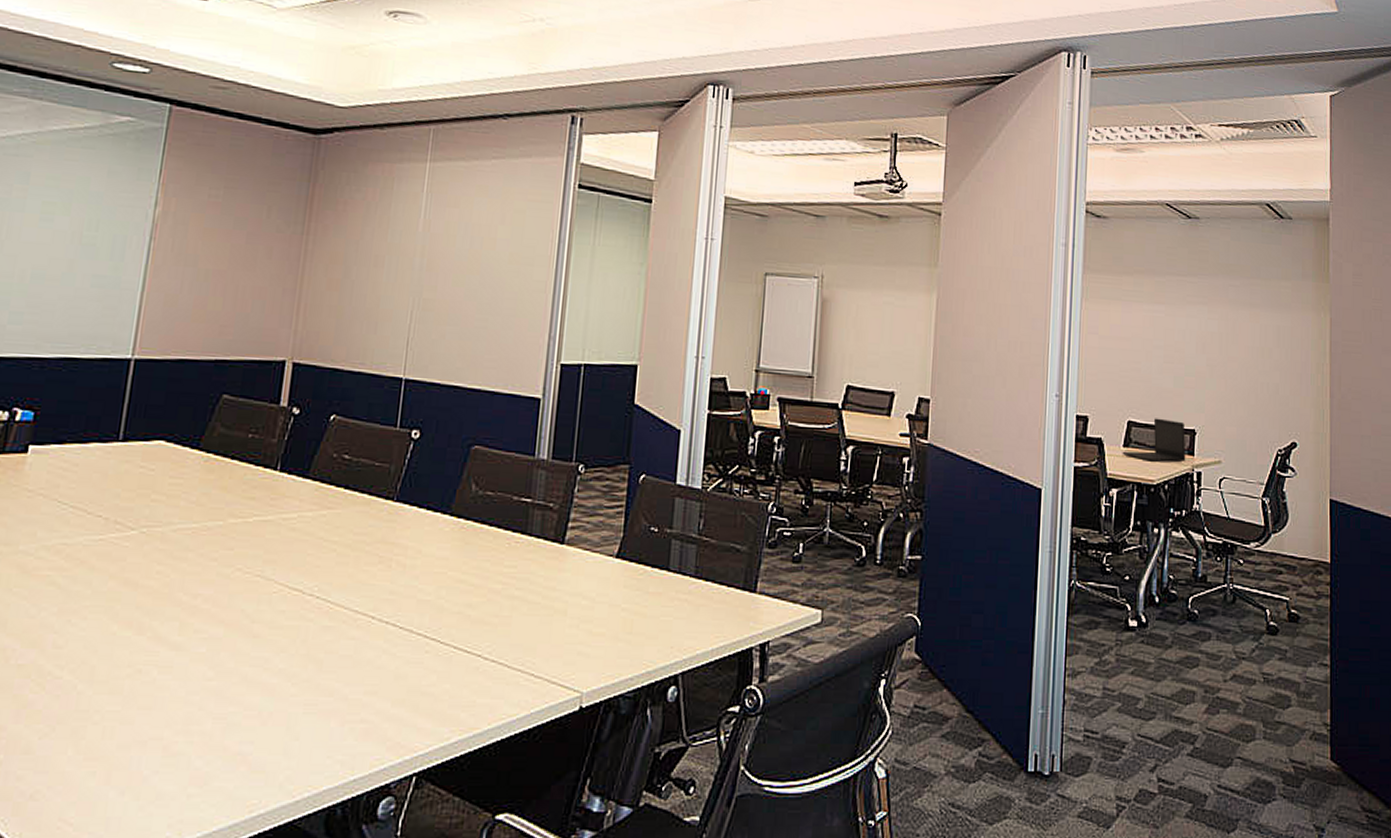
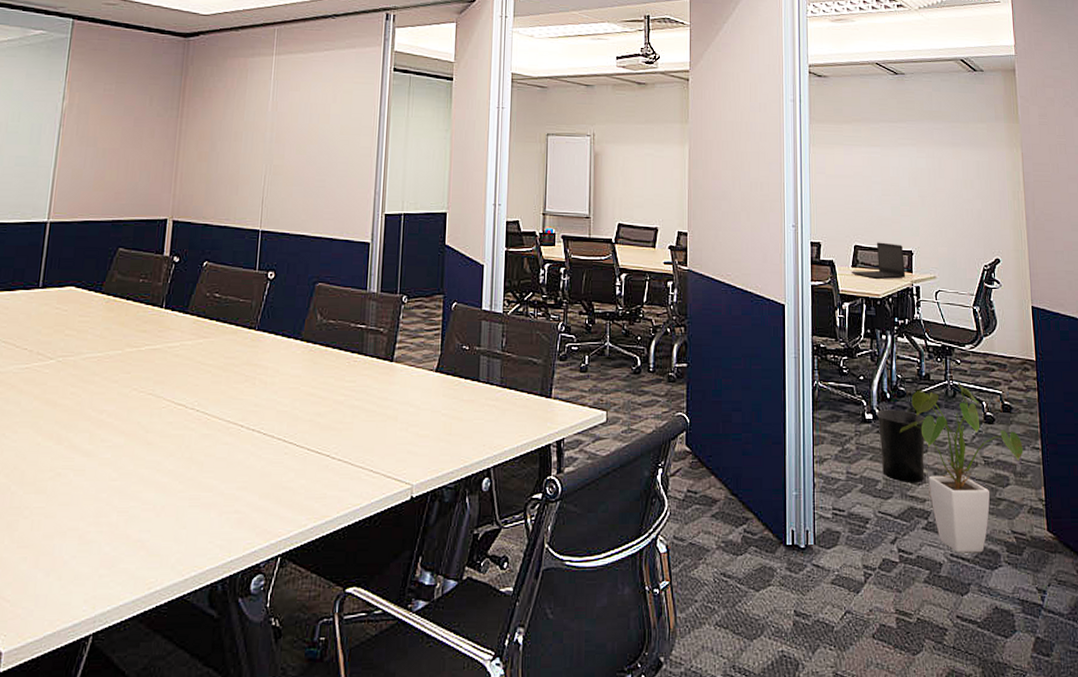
waste bin: none [1141,615,1198,701] -> present [876,409,925,482]
house plant: none [1167,586,1309,784] -> present [899,382,1023,553]

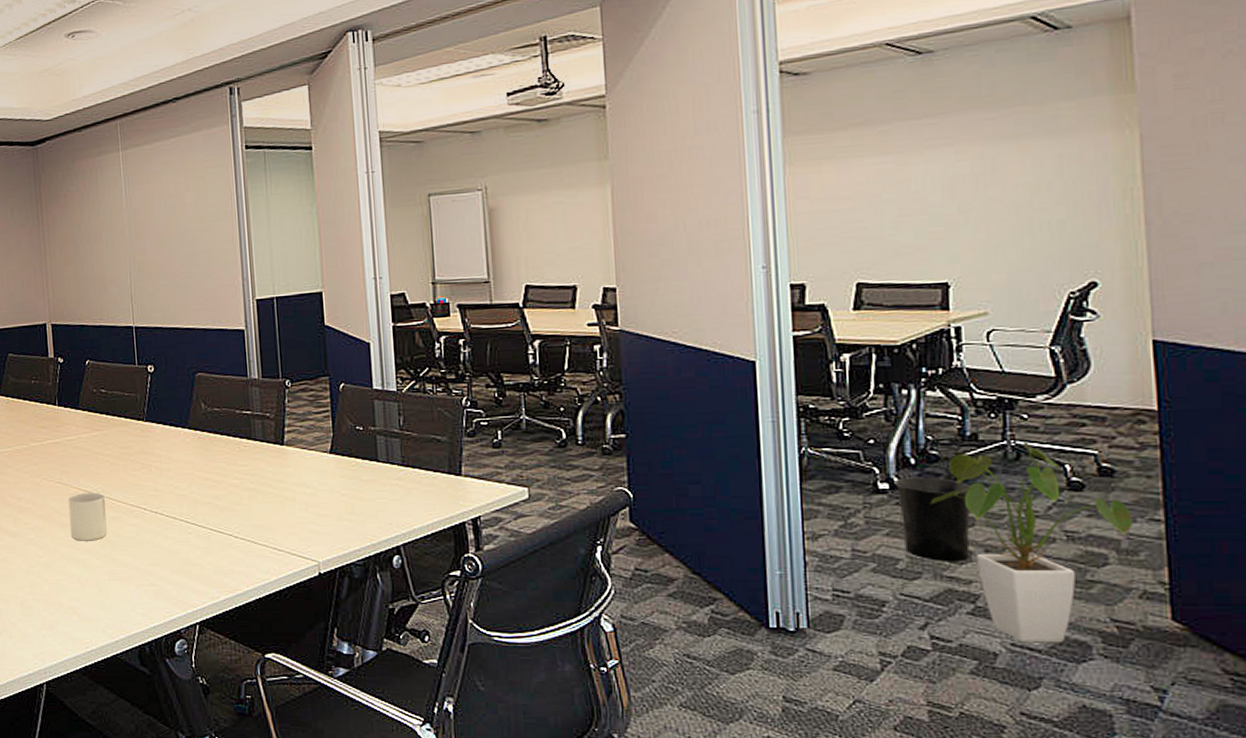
mug: none [153,407,200,462] -> present [68,493,107,541]
laptop: present [851,242,906,279] -> none [852,275,939,322]

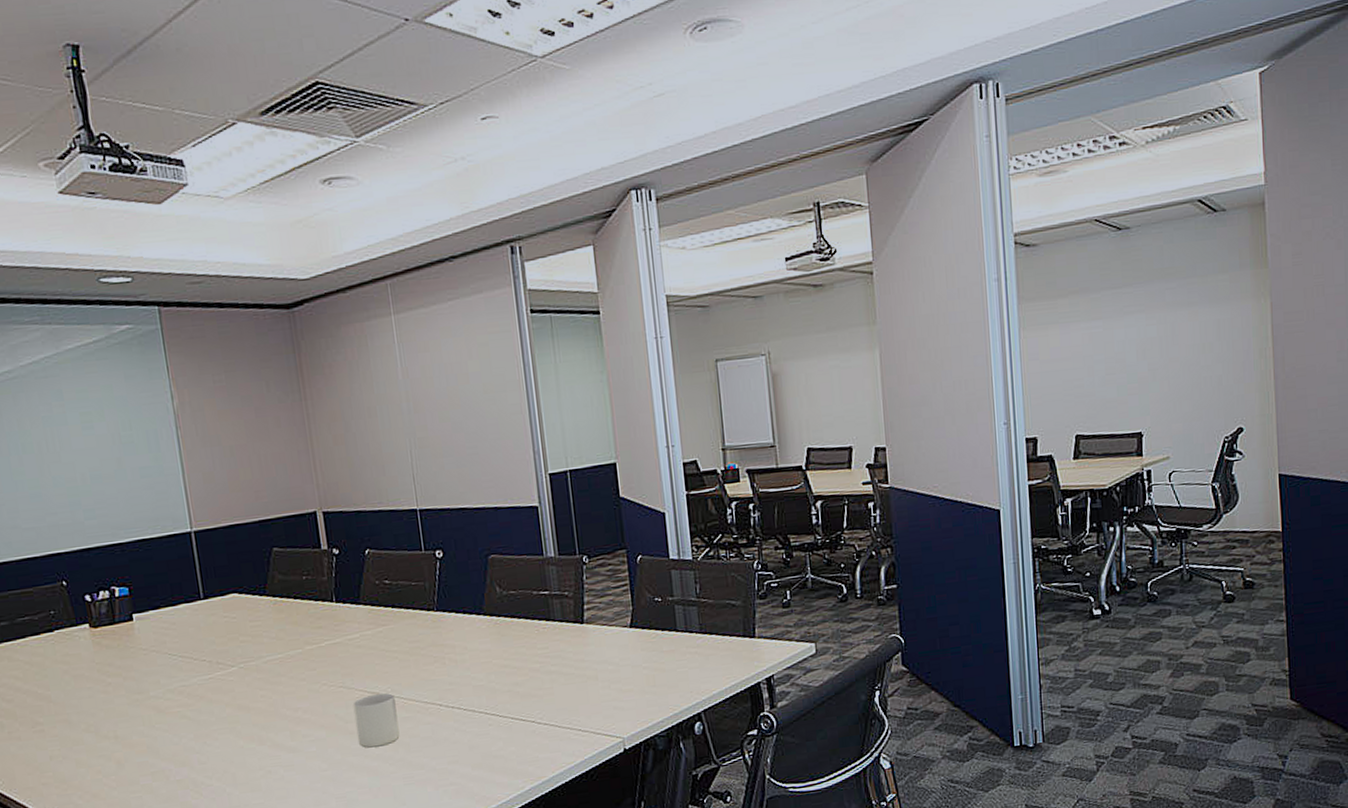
waste bin: present [894,477,970,561] -> none [1105,601,1159,672]
house plant: present [930,442,1133,643] -> none [1130,565,1266,732]

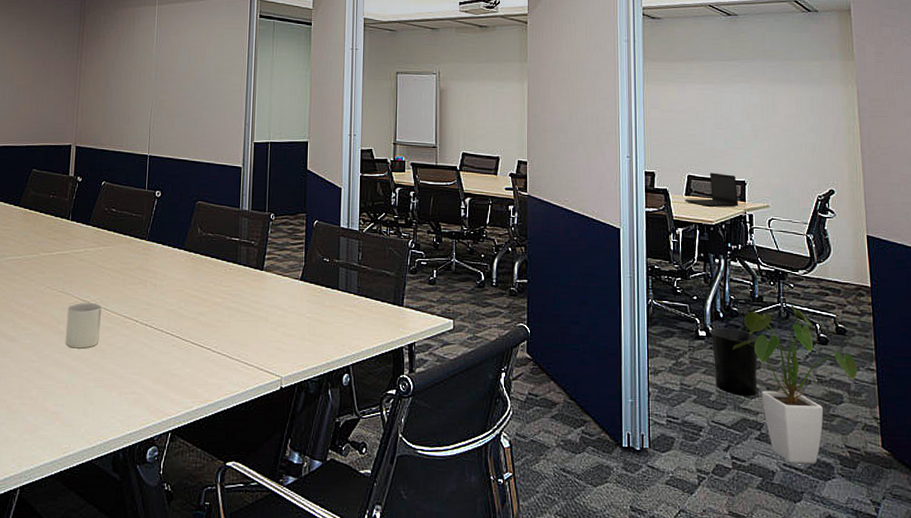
laptop: none [1073,427,1135,469] -> present [684,172,739,207]
waste bin: none [1105,601,1159,672] -> present [709,327,758,396]
house plant: none [1130,565,1266,732] -> present [732,305,858,464]

